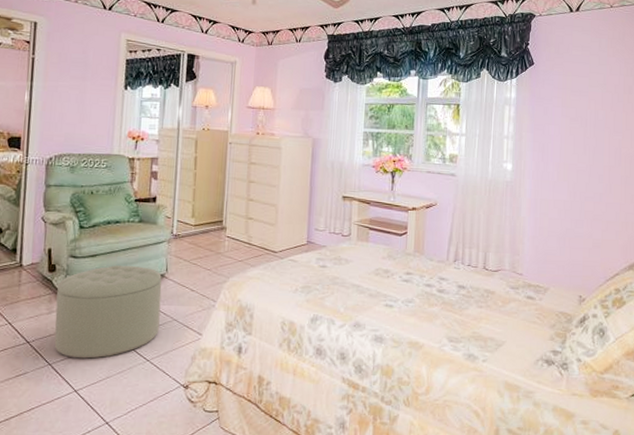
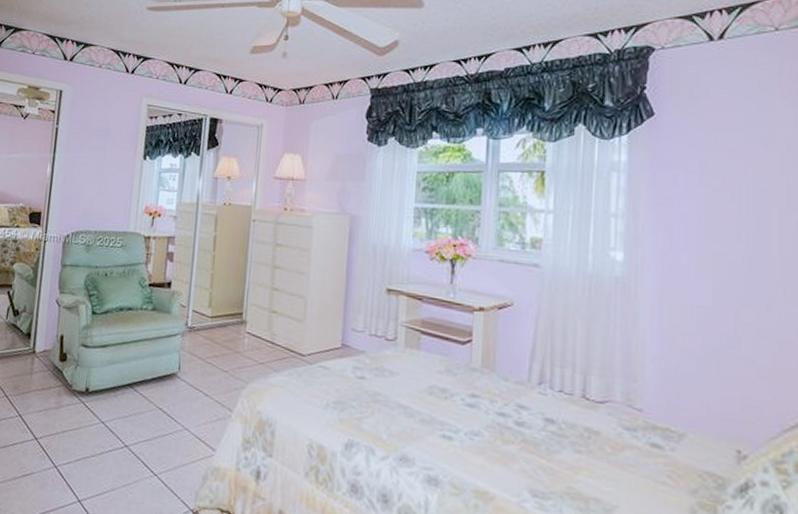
ottoman: present [54,265,162,359] -> none [61,358,174,465]

